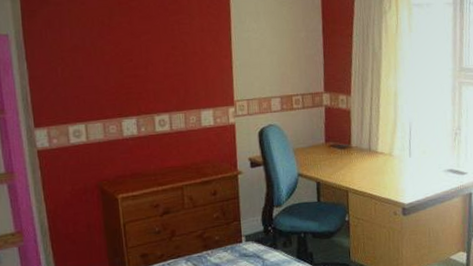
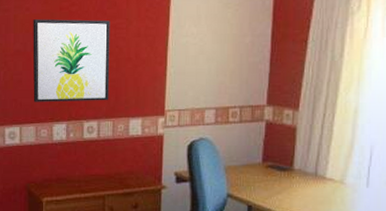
wall art: none [90,13,179,98] -> present [33,19,110,102]

